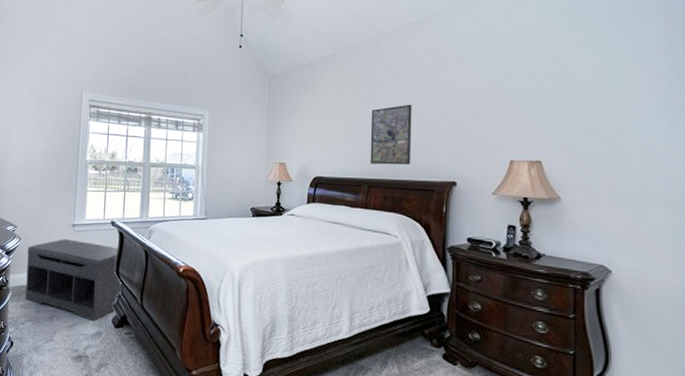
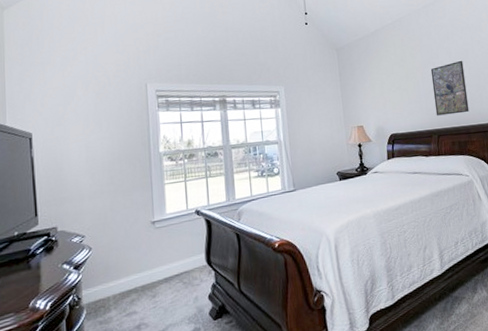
bench: present [25,239,121,321] -> none [101,236,215,319]

